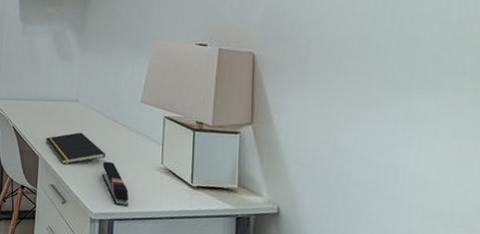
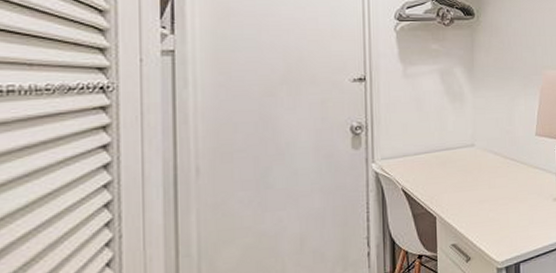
notepad: present [46,132,106,164] -> none [442,179,507,218]
stapler: present [101,161,129,207] -> none [504,203,533,247]

